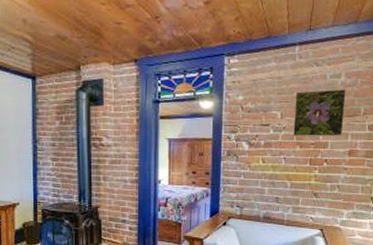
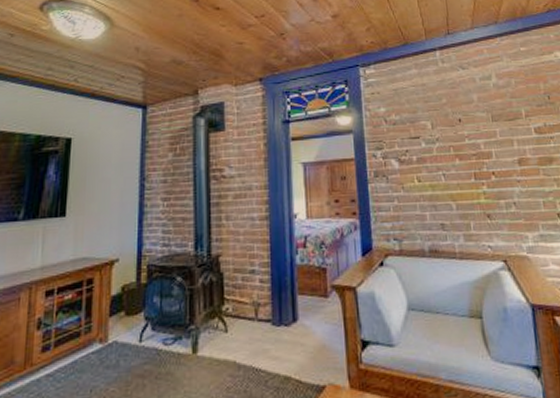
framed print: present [293,89,346,137] -> none [444,91,507,149]

